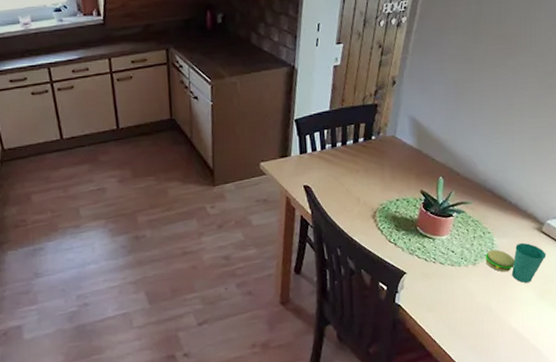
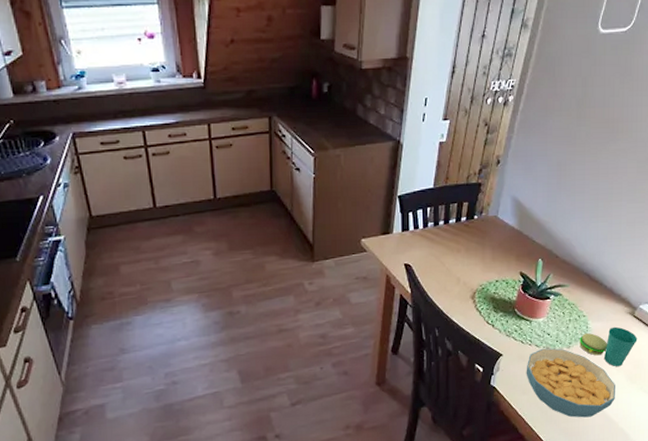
cereal bowl: none [431,265,525,335] -> present [526,348,615,418]

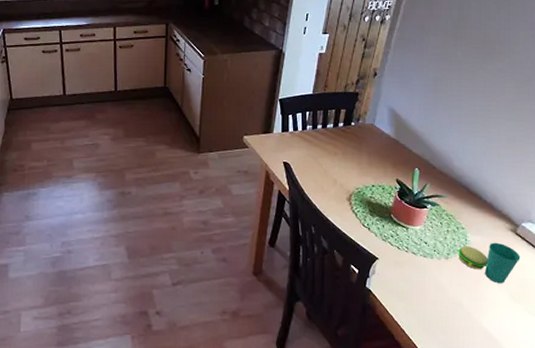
cereal bowl: present [526,348,615,418] -> none [402,256,497,333]

